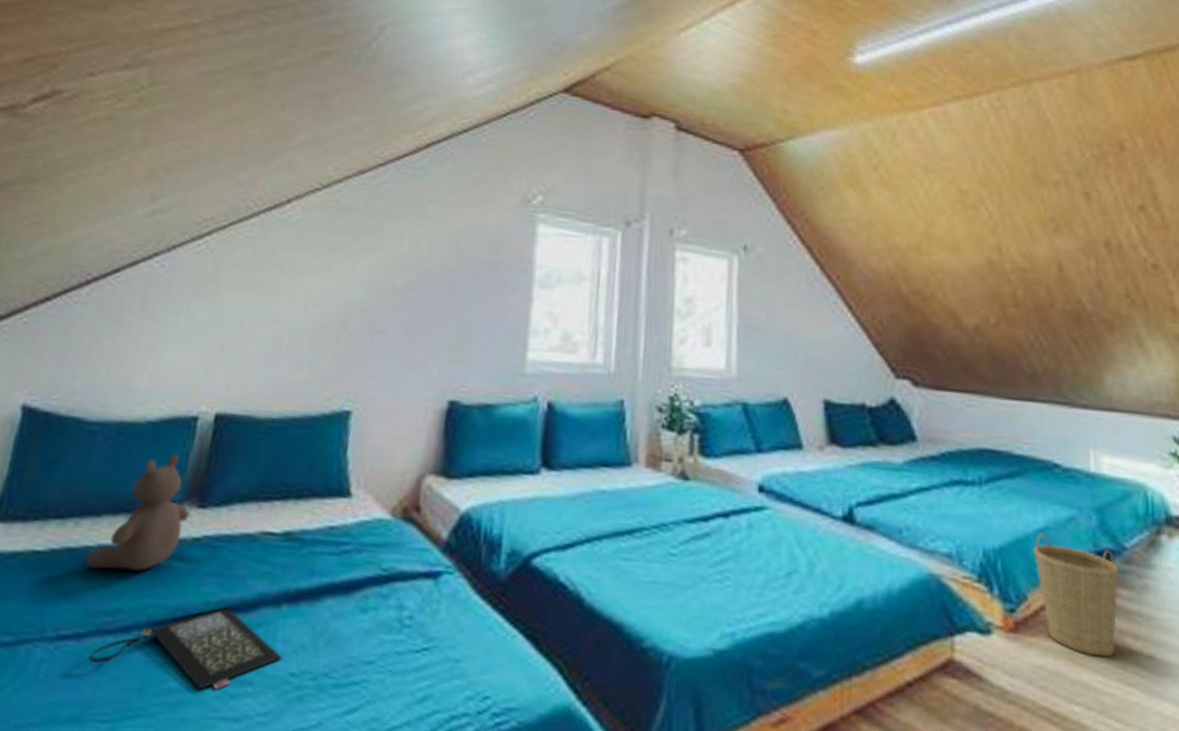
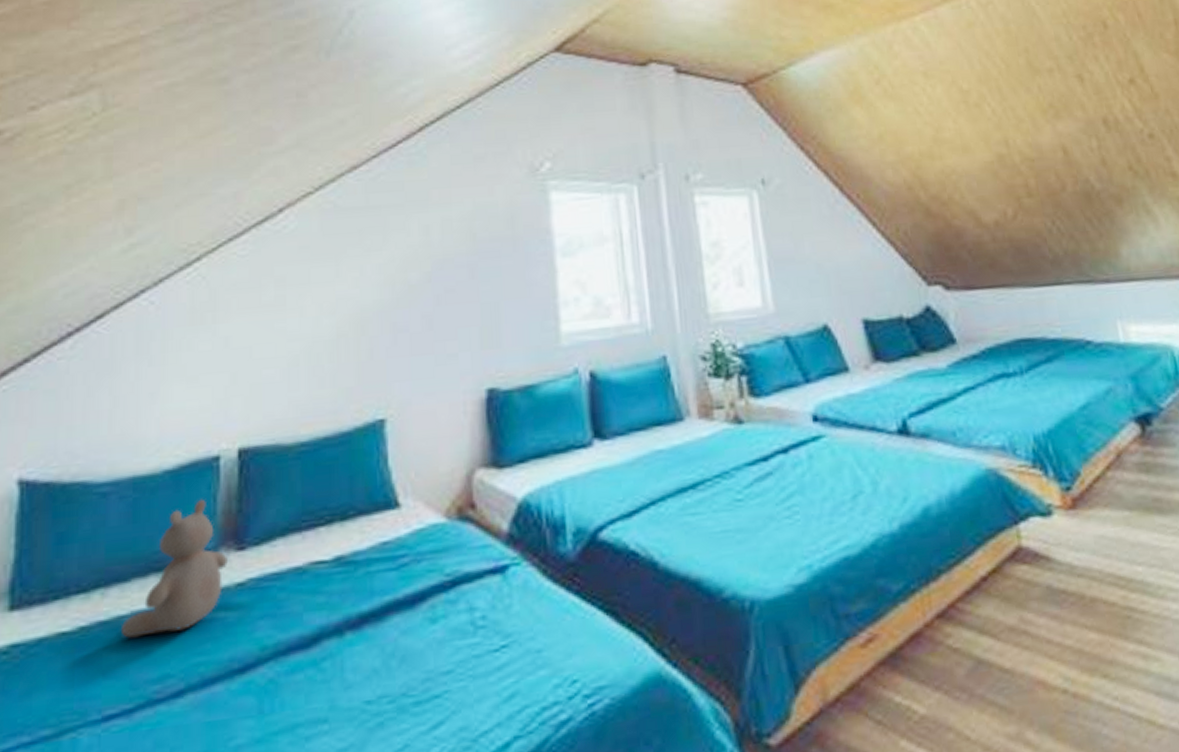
clutch bag: present [88,606,283,690] -> none [142,647,355,739]
basket: present [1033,532,1120,658] -> none [1078,408,1166,517]

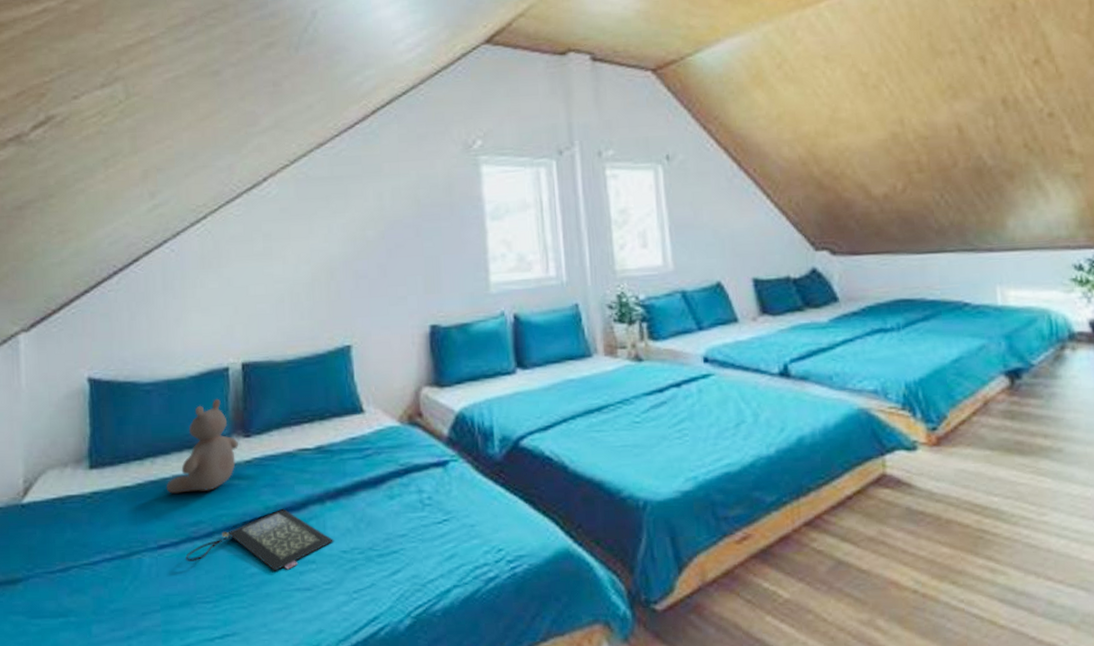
clutch bag: none [142,647,355,739] -> present [185,508,334,571]

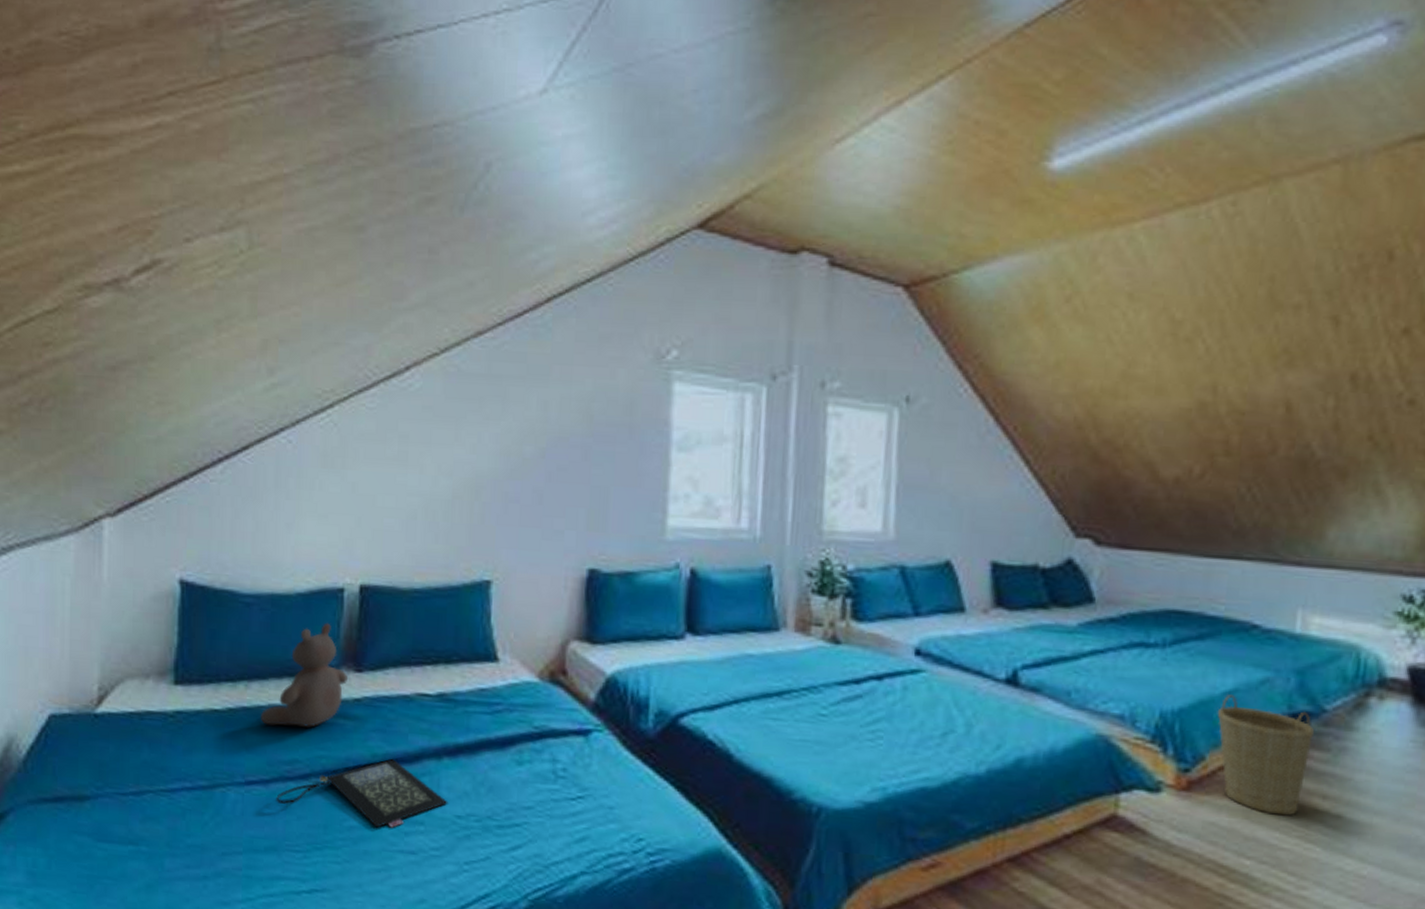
basket: none [949,362,1029,457] -> present [1217,694,1315,816]

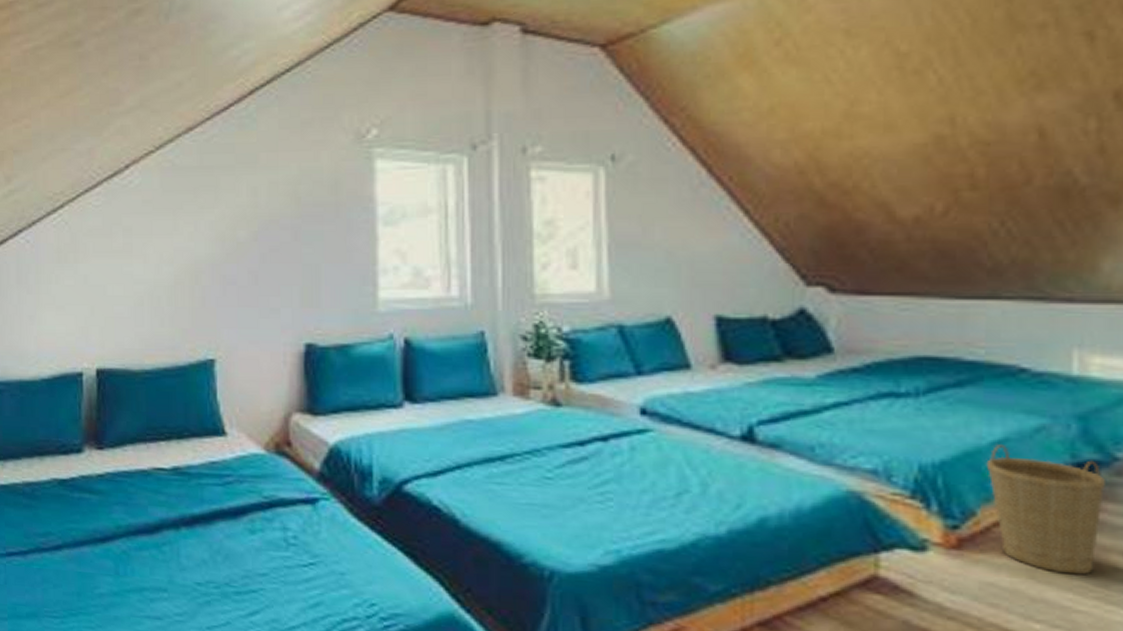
bear: present [261,622,348,728] -> none [17,405,90,502]
clutch bag: present [276,758,448,828] -> none [34,529,188,595]

